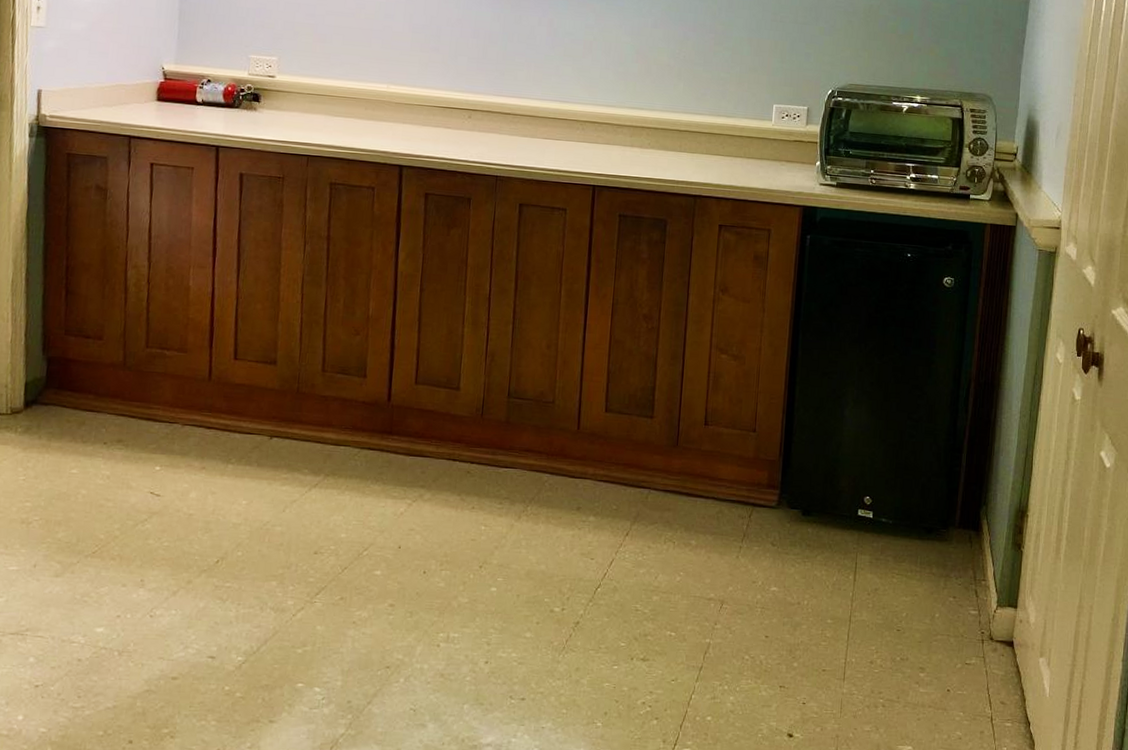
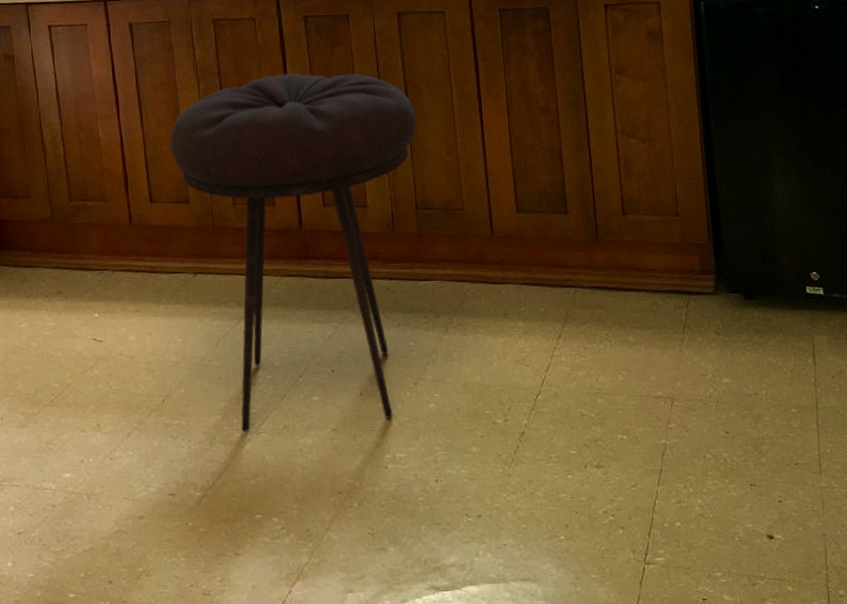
stool: none [265,247,522,601] -> present [170,73,416,433]

